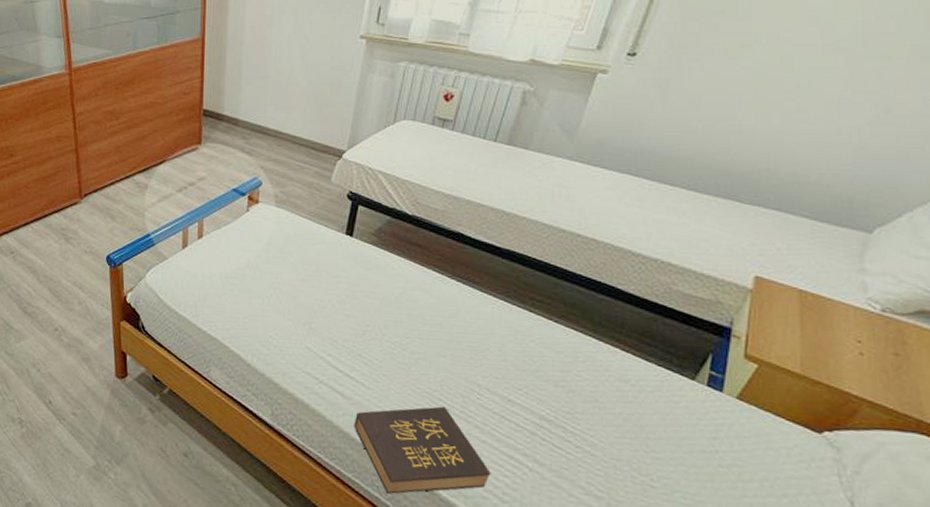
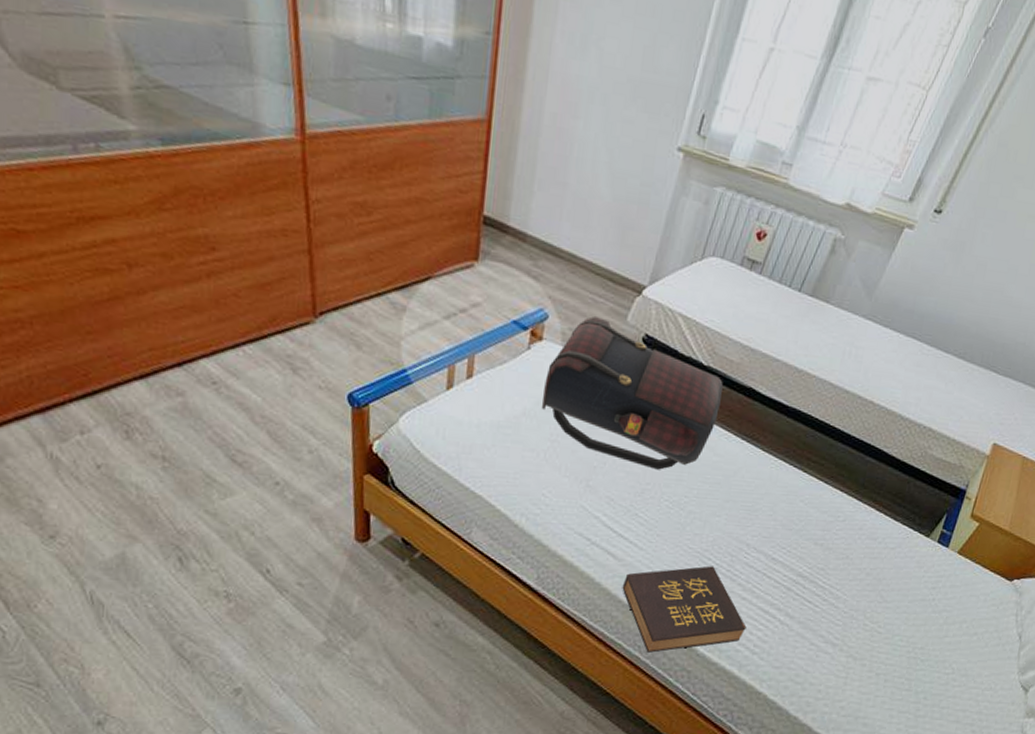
satchel: none [263,180,430,313] -> present [542,316,723,470]

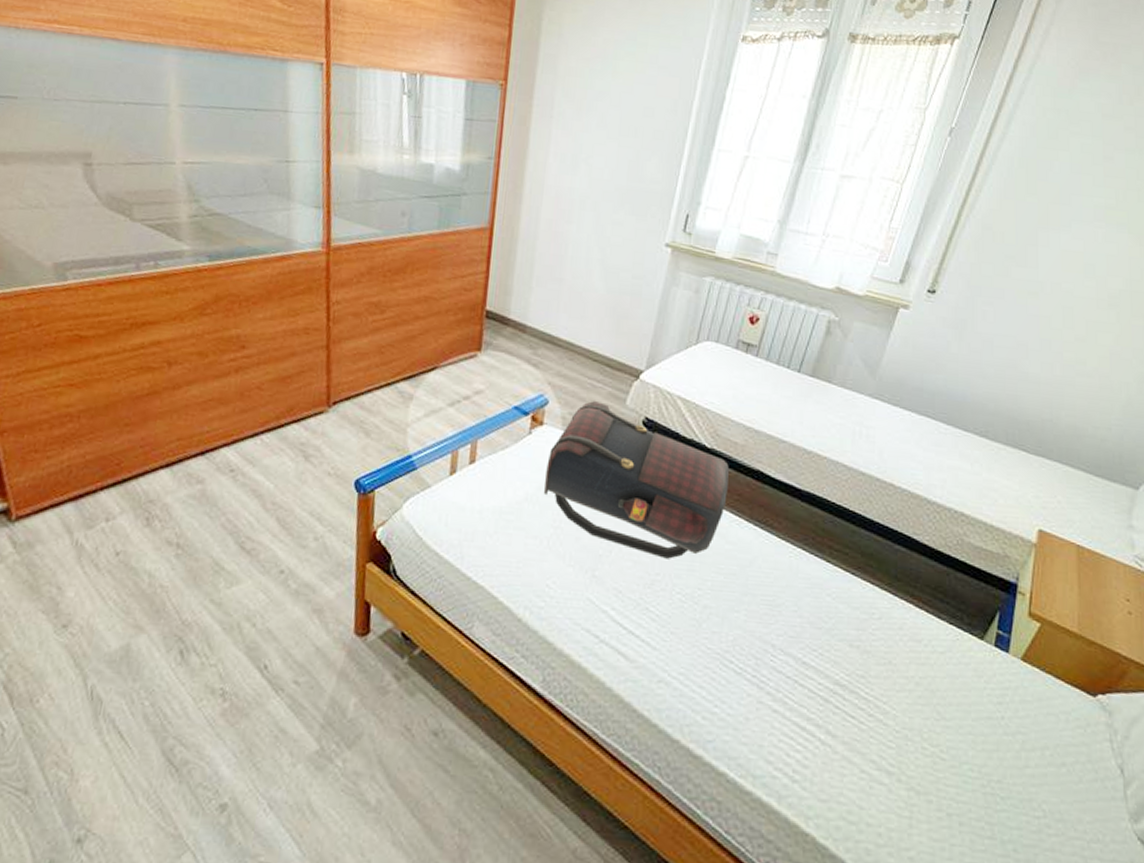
hardback book: present [622,566,747,653] -> none [636,670,782,776]

